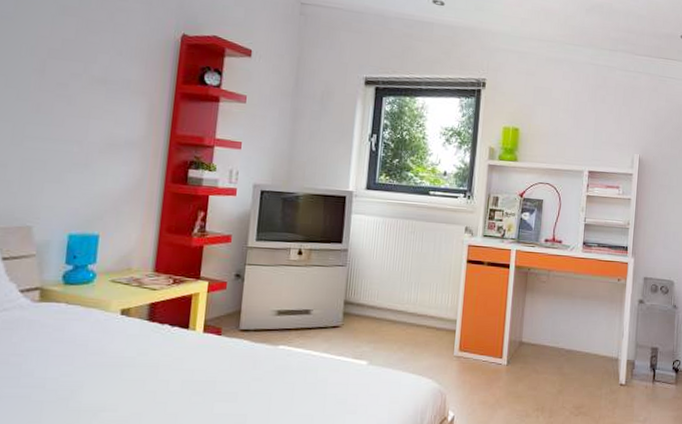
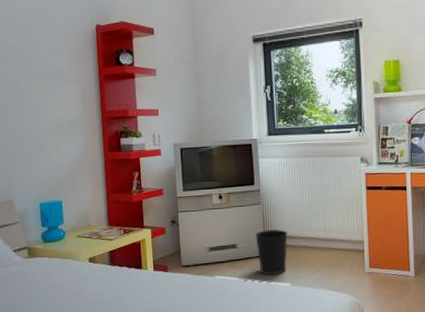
wastebasket: none [333,296,373,350] -> present [255,229,288,276]

